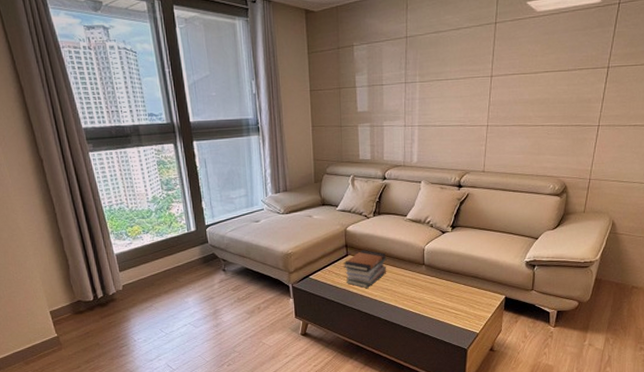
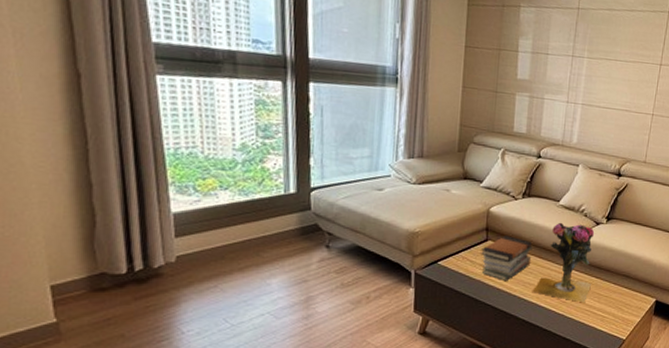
vase: none [390,234,442,303] -> present [532,222,595,303]

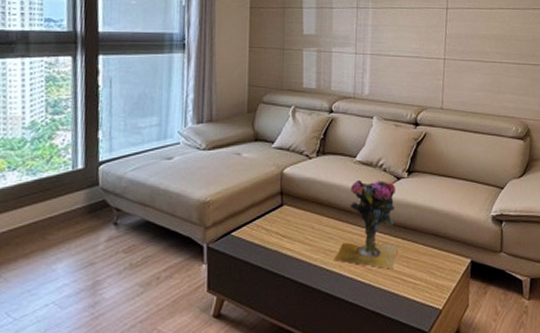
book stack: present [481,235,533,281] -> none [277,198,331,249]

